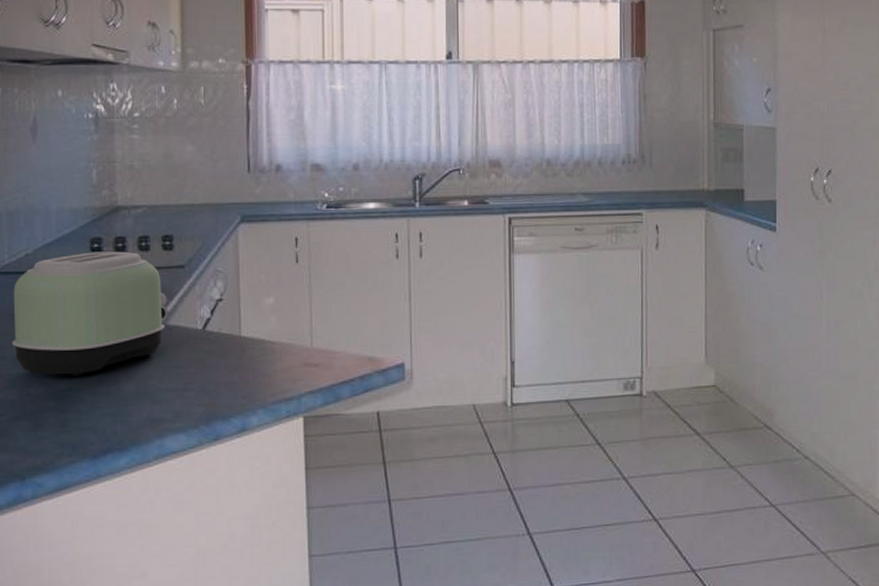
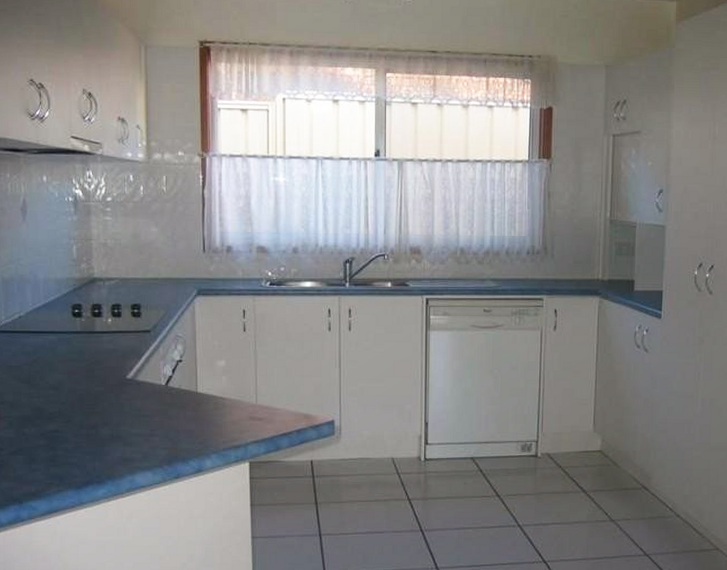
toaster: present [11,251,168,376] -> none [9,316,137,420]

